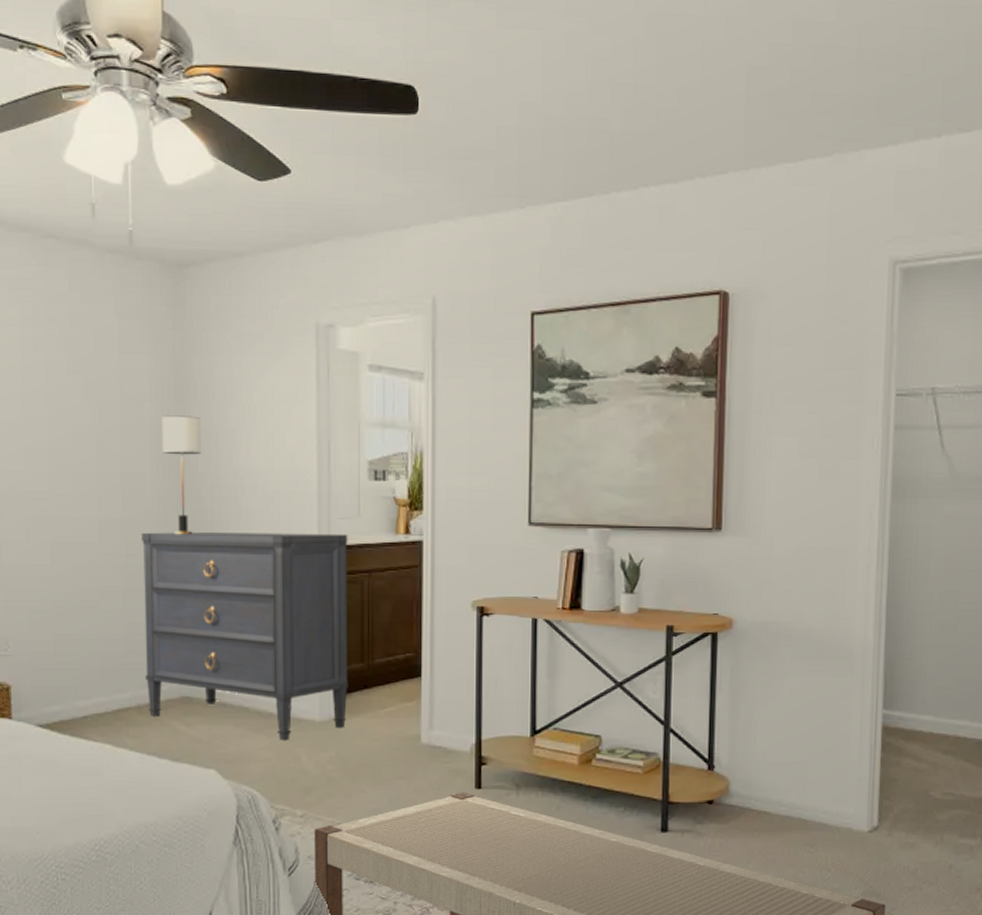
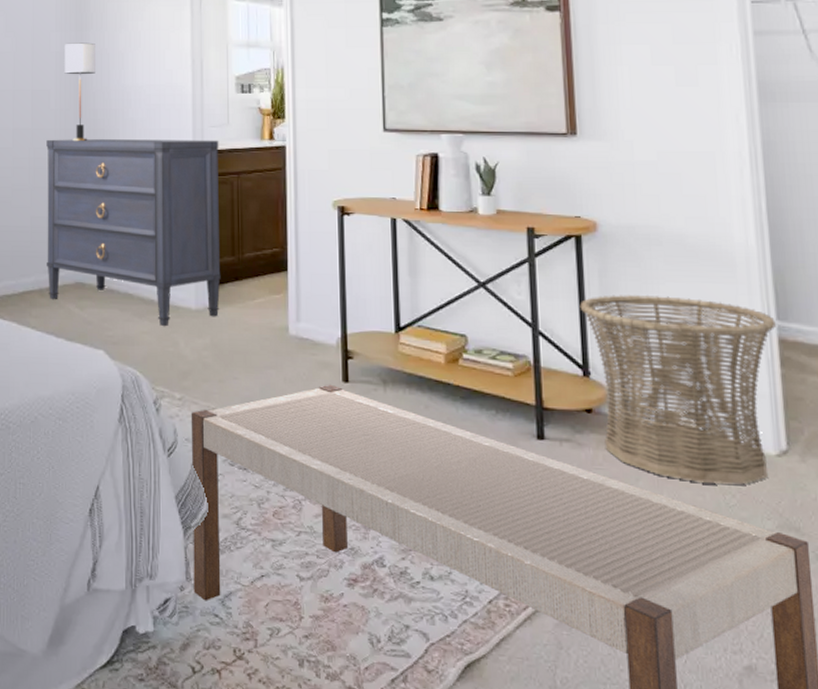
basket: none [710,690,882,861] -> present [580,295,776,485]

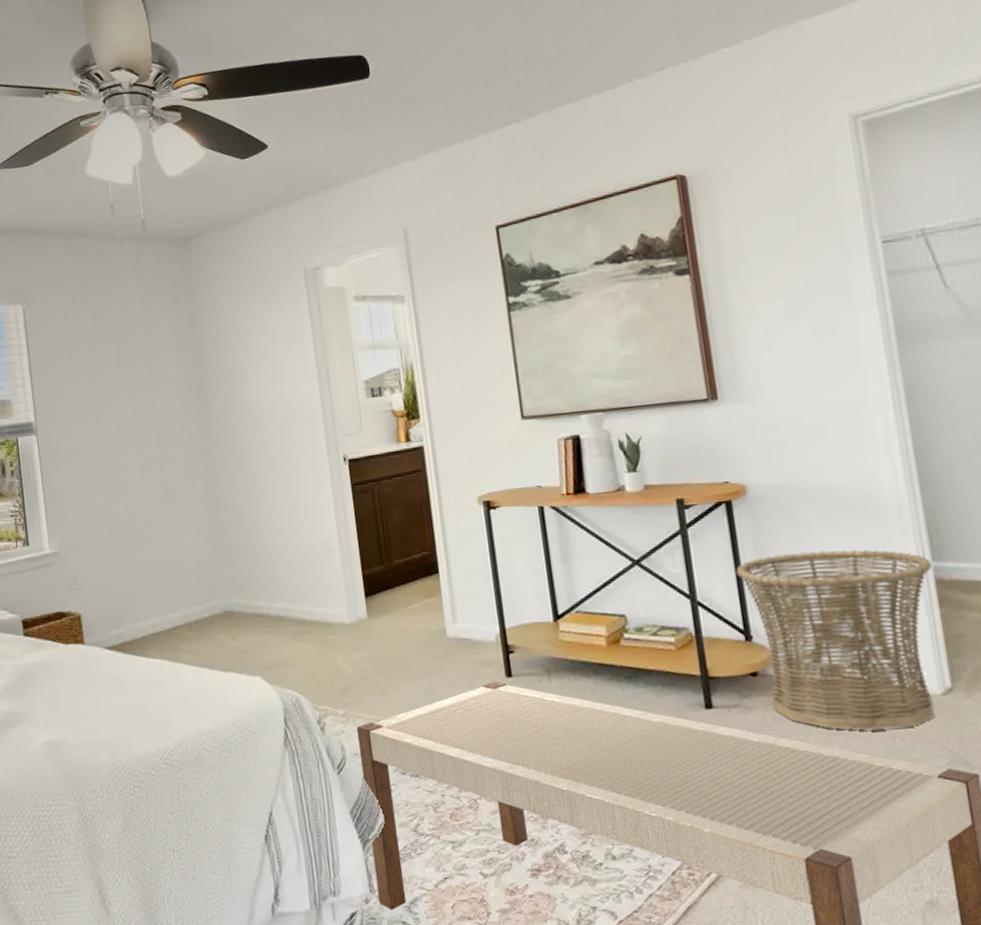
dresser: present [46,139,221,327] -> none [176,448,374,645]
table lamp: present [64,42,95,142] -> none [183,363,219,468]

